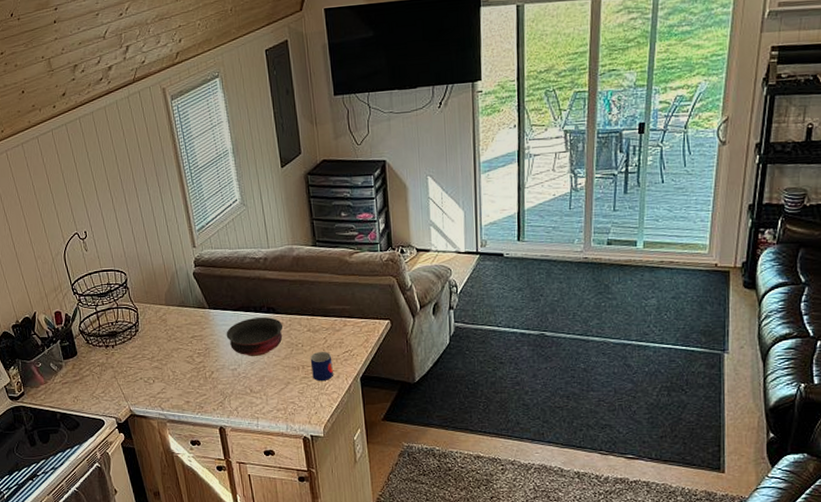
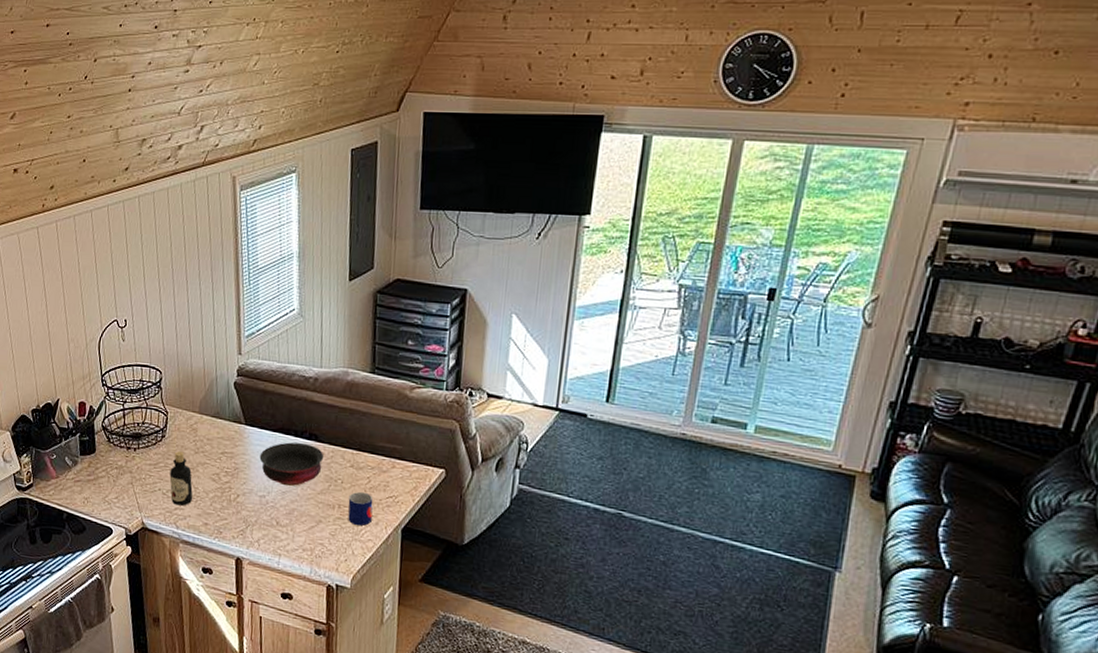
bottle: none [148,342,173,390] -> present [169,451,193,506]

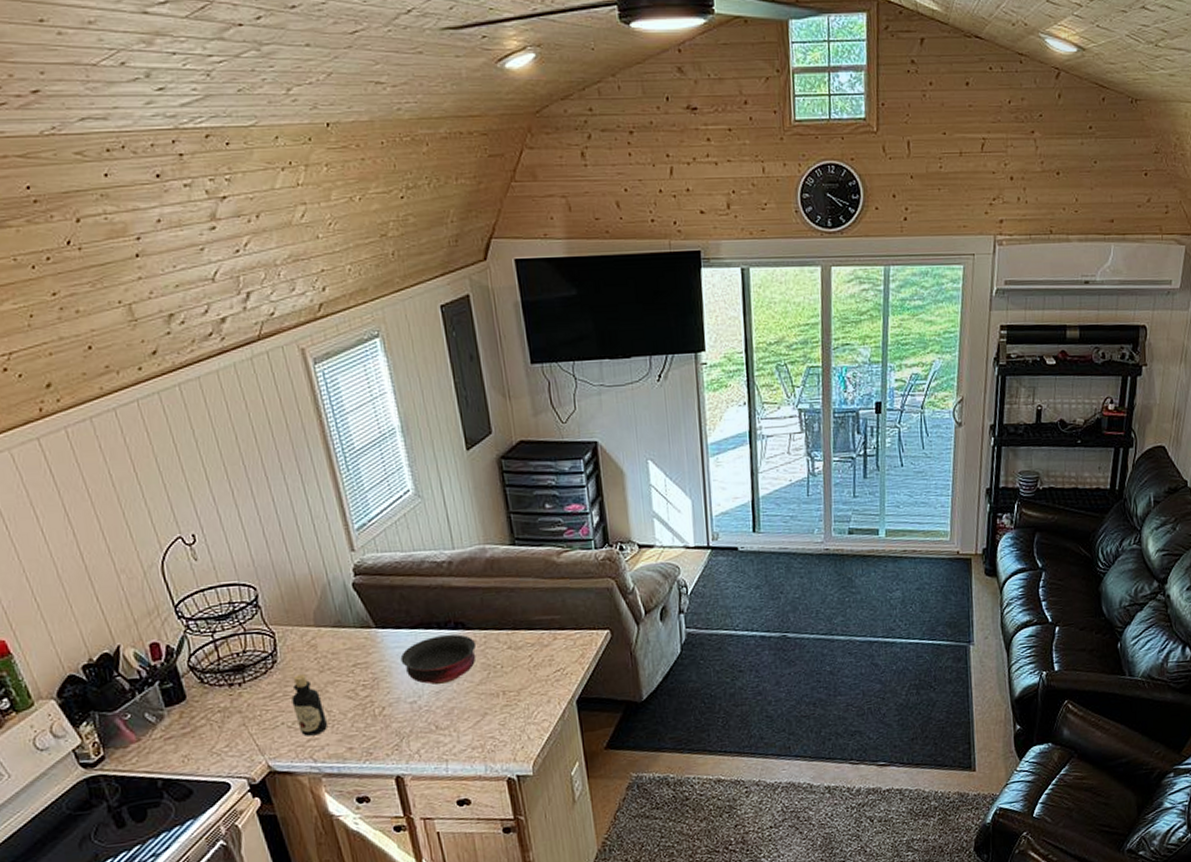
mug: present [348,491,373,526] -> none [512,671,543,709]

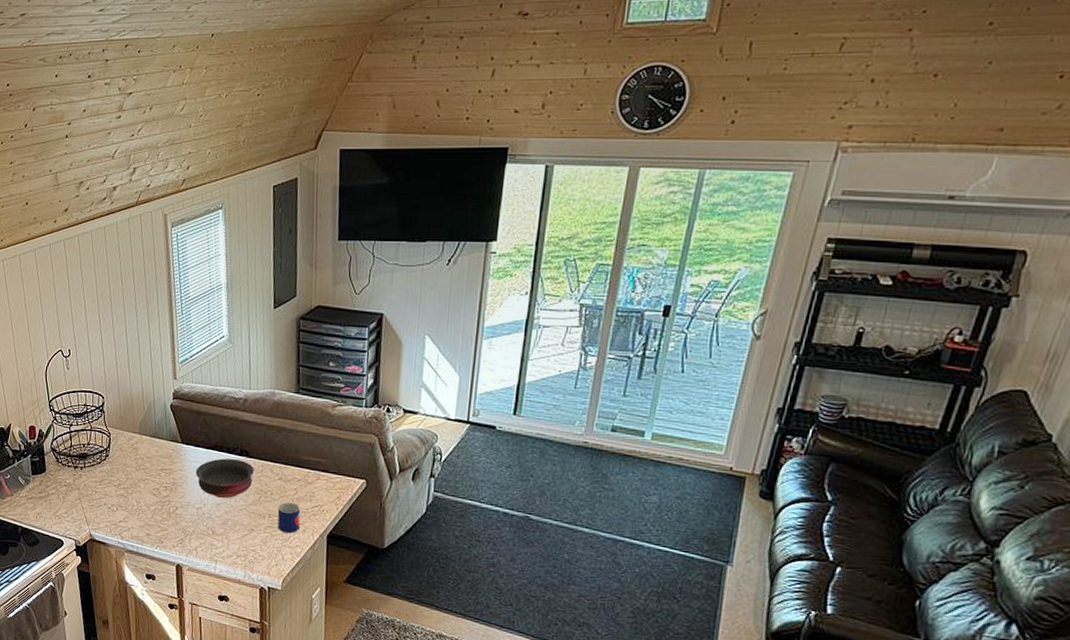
bottle: present [291,674,329,736] -> none [114,469,136,519]
mug: none [512,671,543,709] -> present [277,502,301,534]

